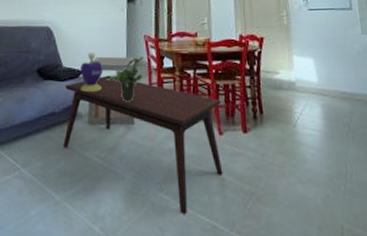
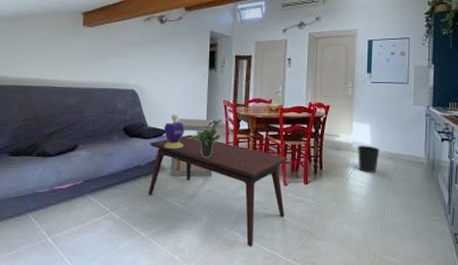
wastebasket: none [302,83,330,118] -> present [358,145,380,173]

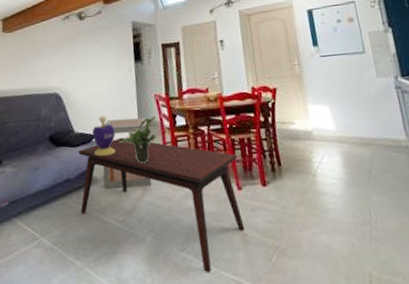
wastebasket: present [358,145,380,173] -> none [319,131,350,166]

